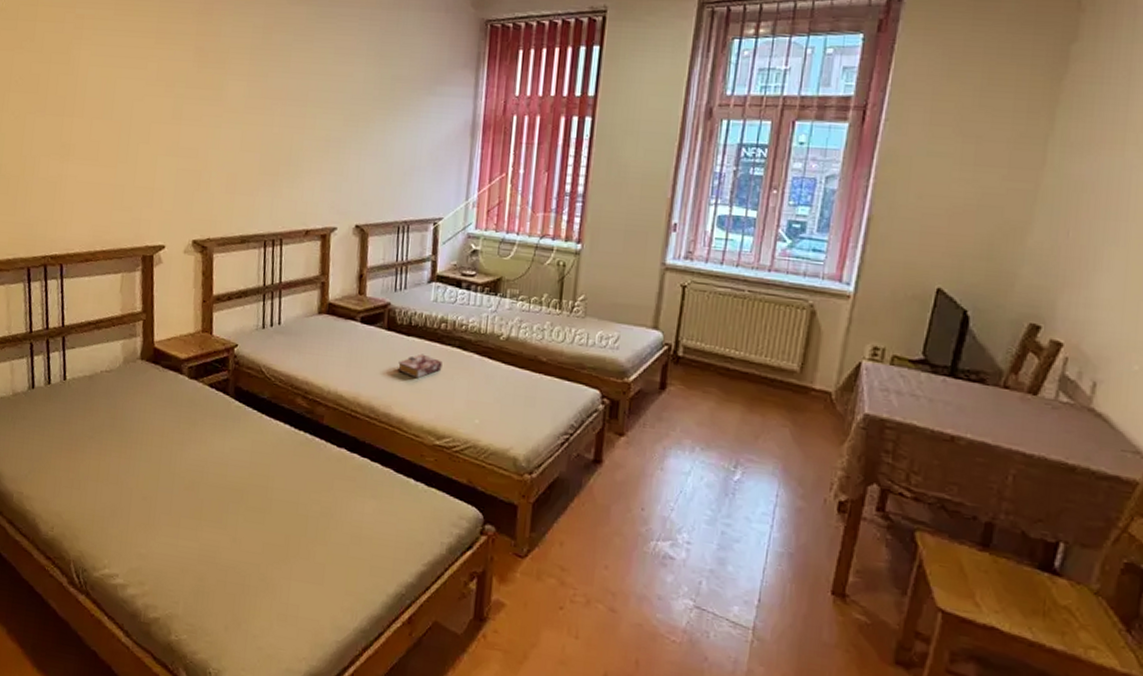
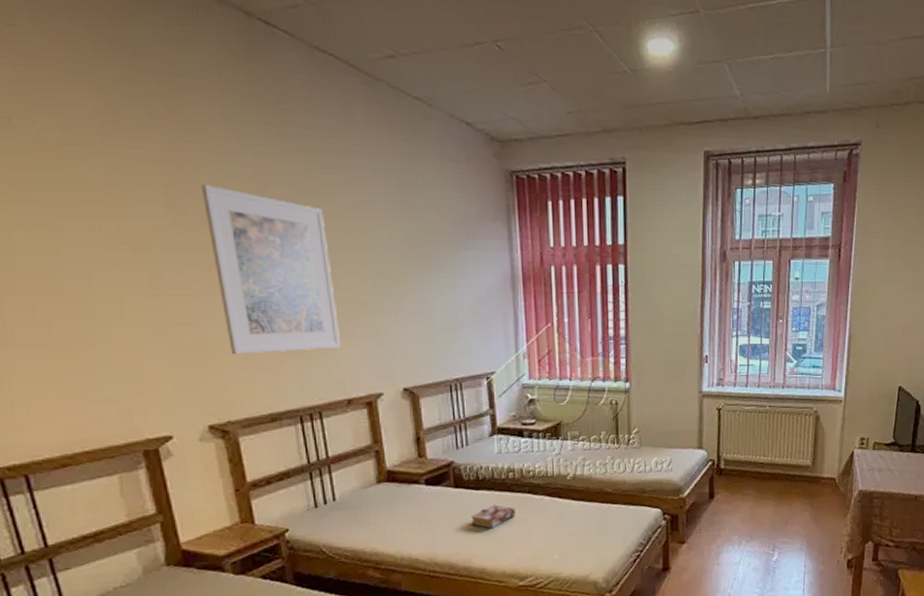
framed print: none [220,32,313,182] -> present [200,185,341,355]

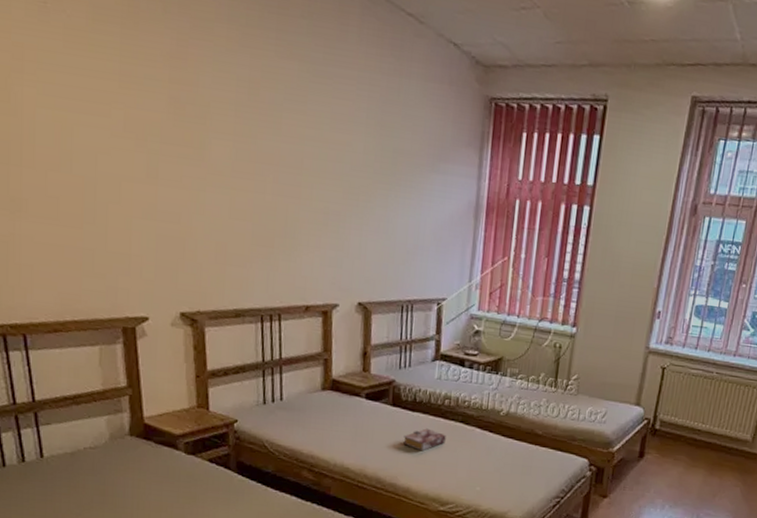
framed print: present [200,185,341,355] -> none [200,82,308,256]

